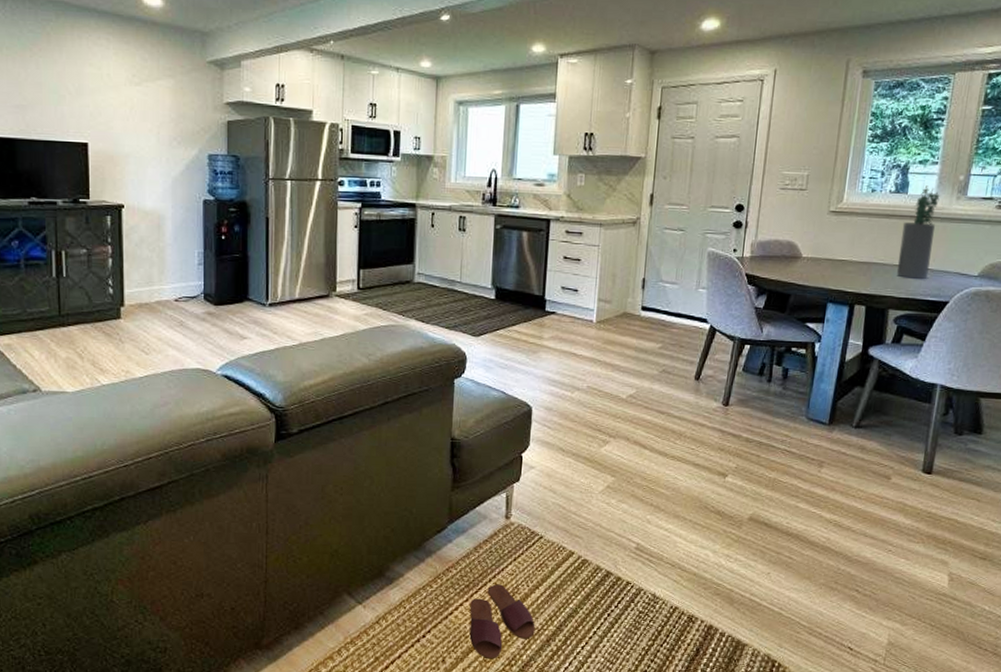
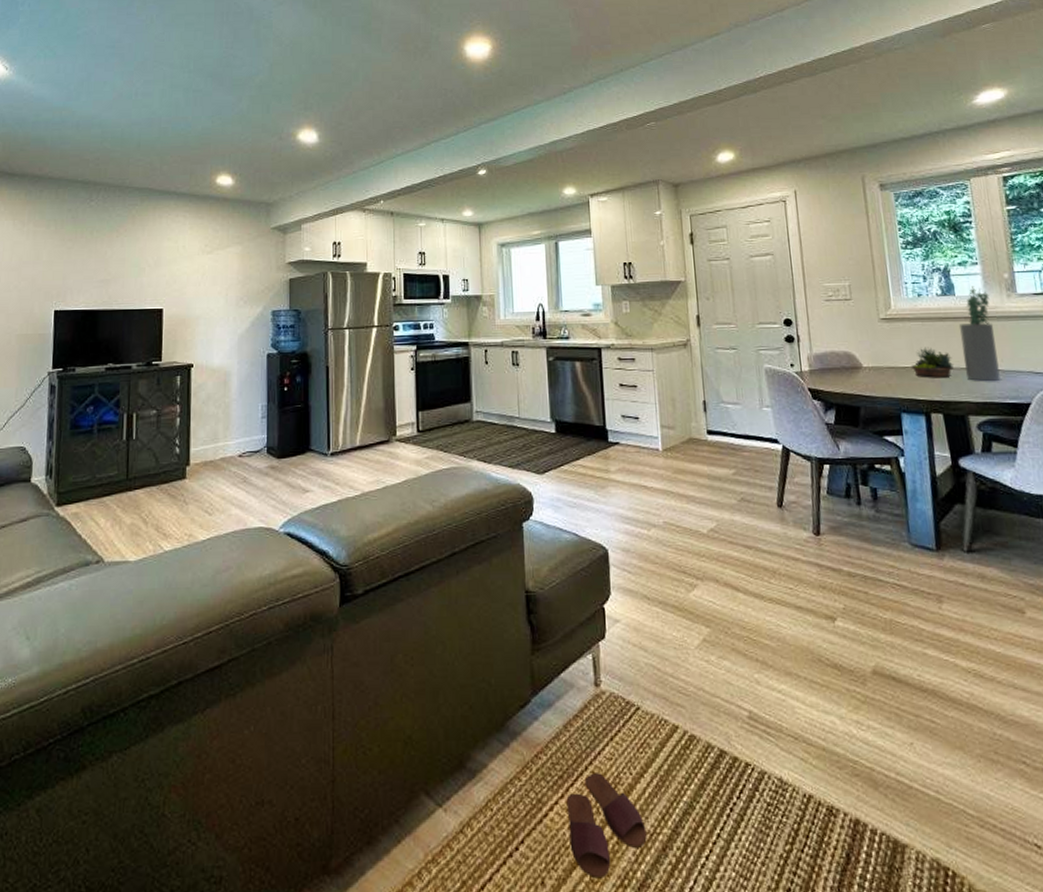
succulent planter: none [847,242,888,273] -> present [911,347,954,379]

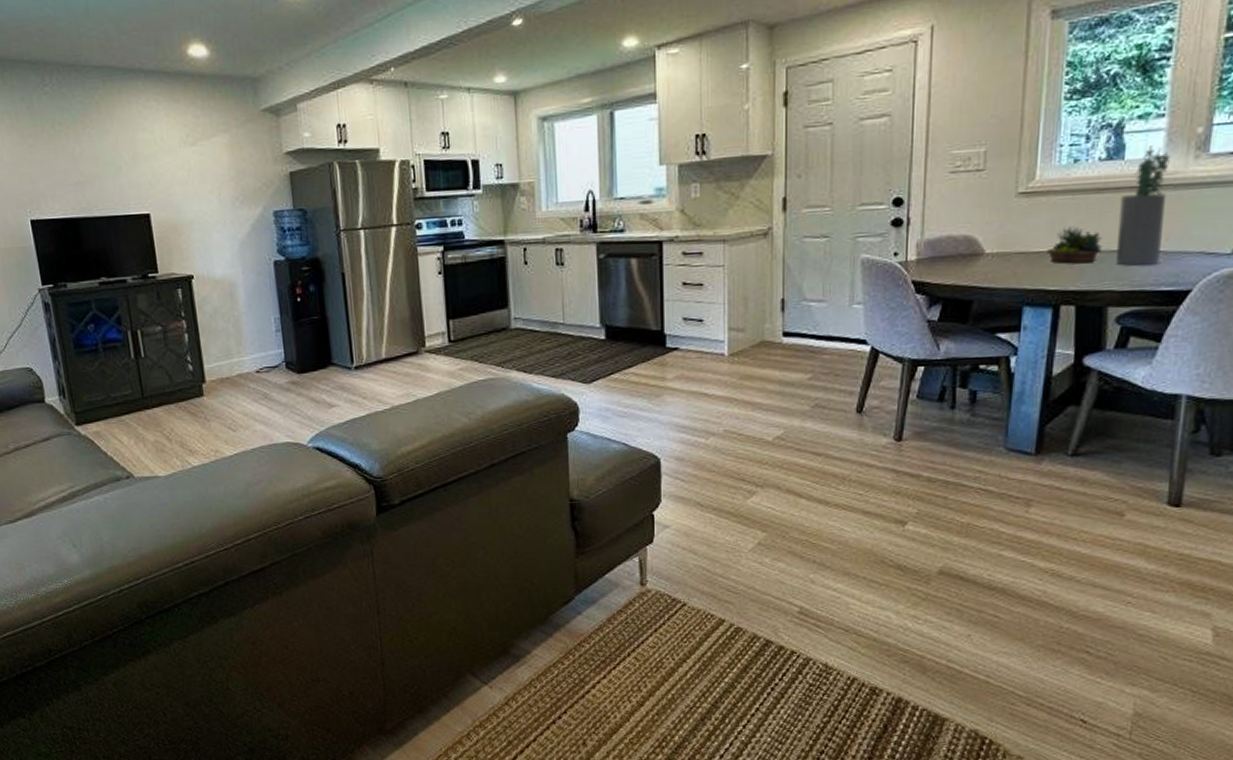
slippers: present [567,773,647,879] -> none [609,658,686,741]

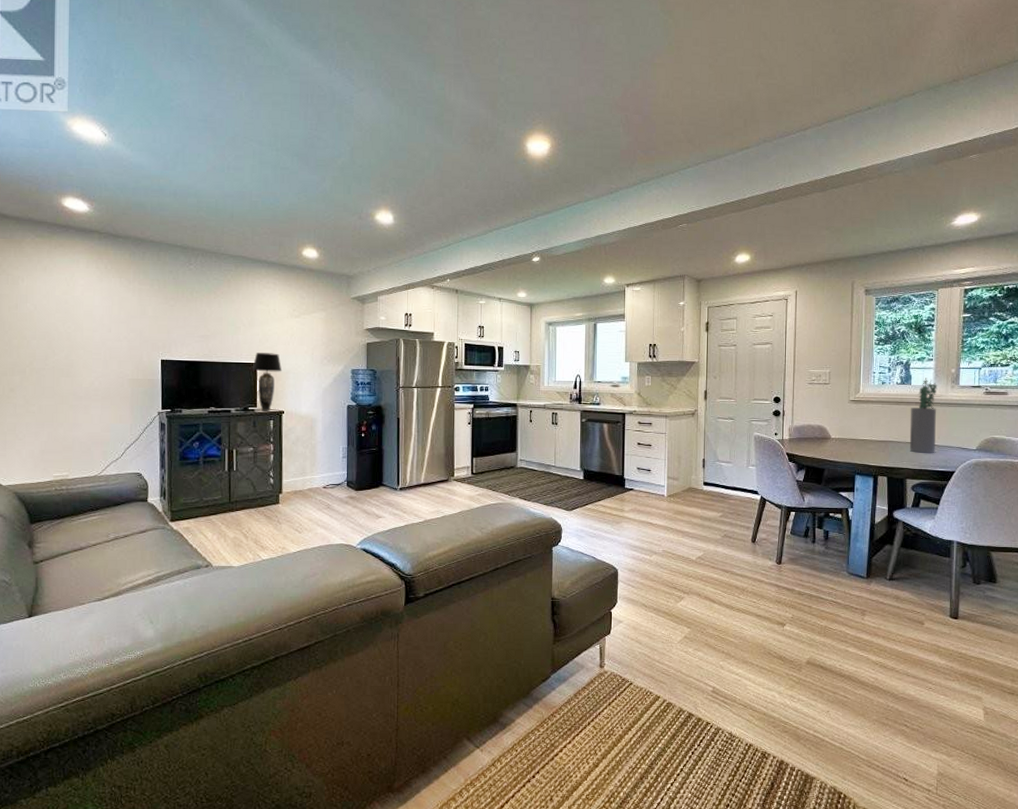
table lamp: none [144,198,183,278] -> present [252,353,282,411]
succulent planter: present [1046,226,1102,265] -> none [868,424,901,449]

